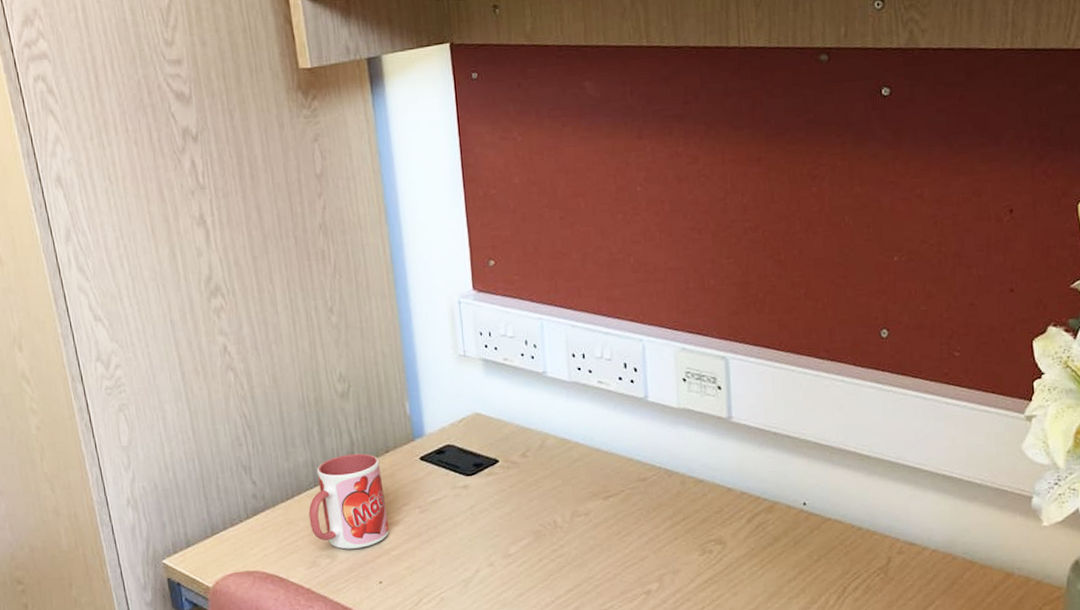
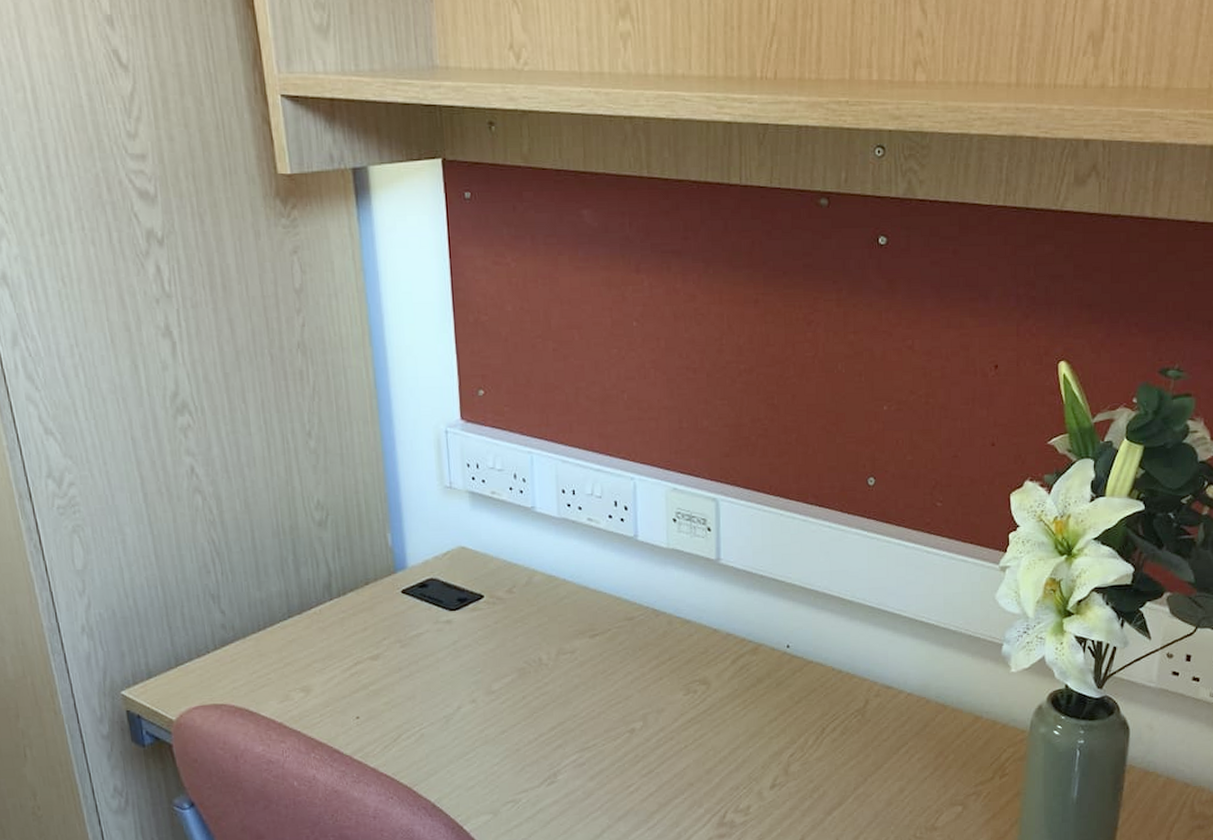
mug: present [308,453,389,549] -> none [281,584,367,683]

